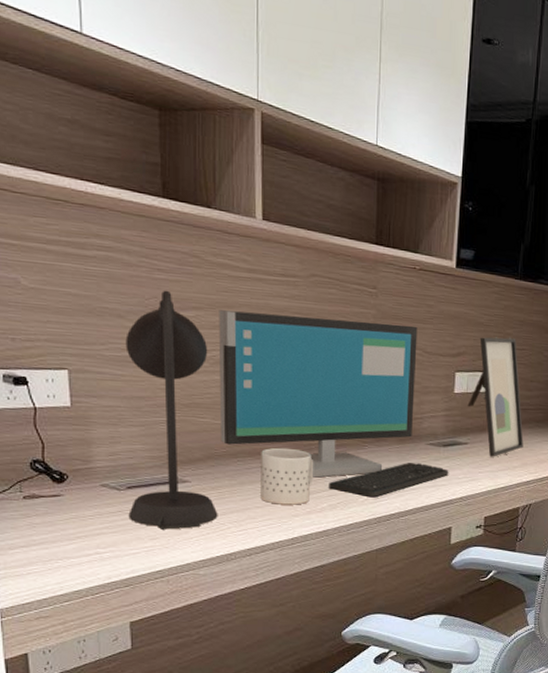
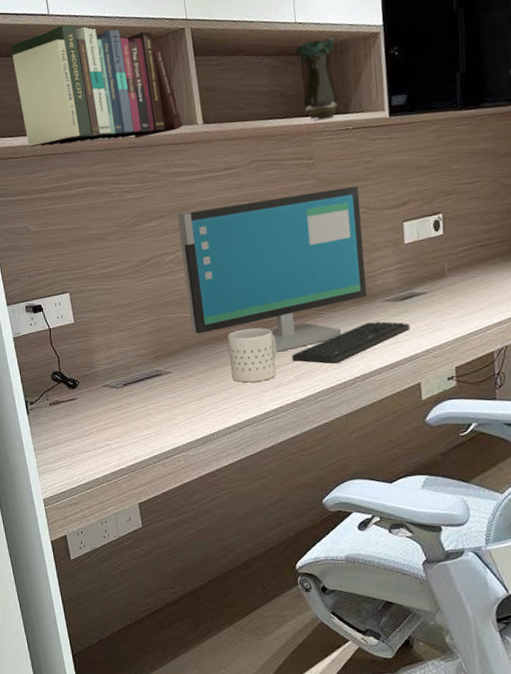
books: none [22,49,238,218] -> present [11,22,183,148]
desk lamp: present [125,290,218,530] -> none [108,207,198,419]
vase: none [373,168,414,254] -> present [295,35,339,122]
picture frame: present [467,336,524,457] -> none [420,172,489,303]

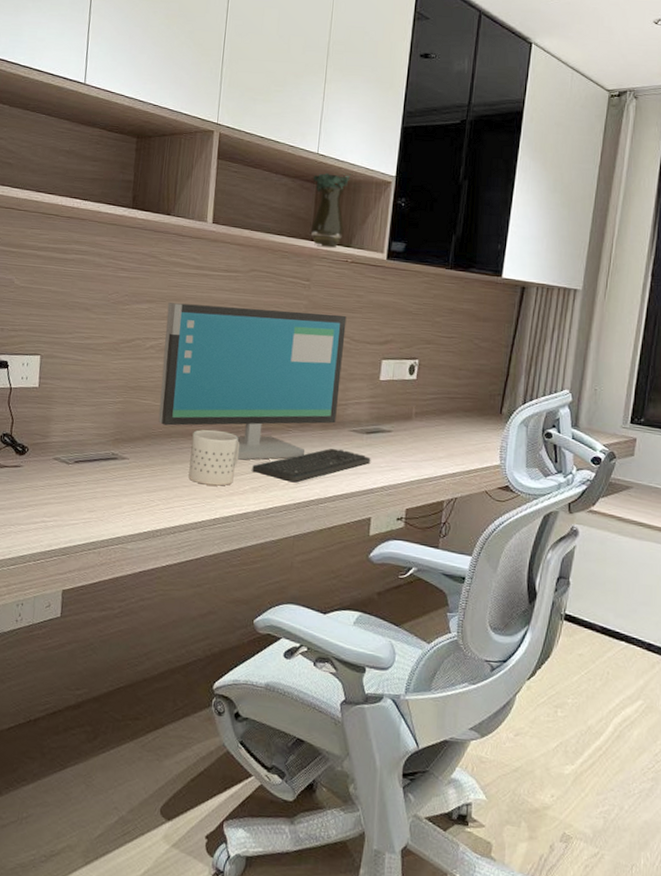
books: present [11,22,183,148] -> none [33,94,193,223]

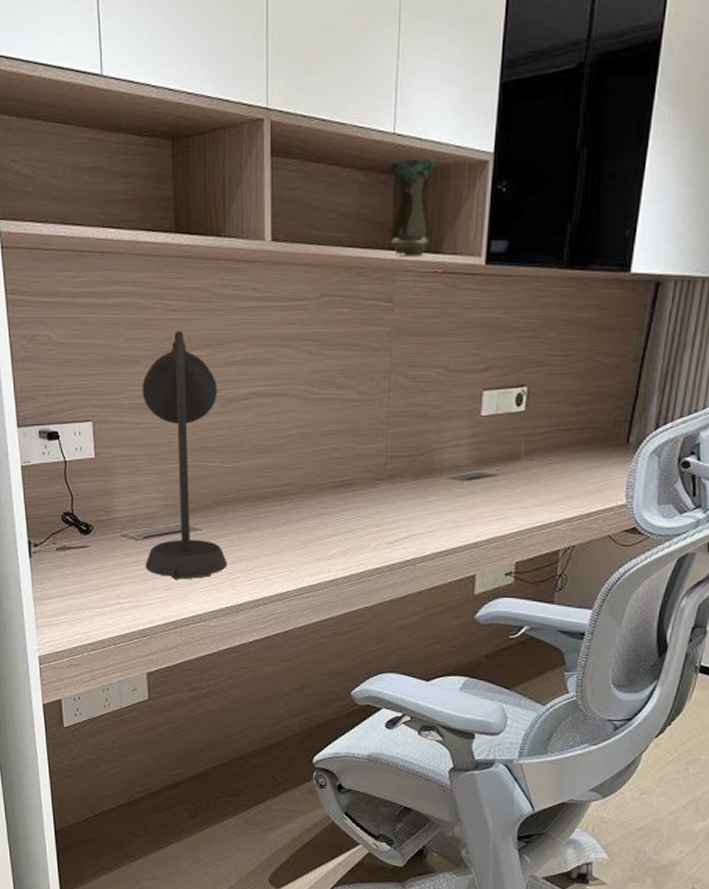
desk lamp: none [73,286,156,504] -> present [142,330,228,580]
computer monitor: present [158,303,347,460] -> none [228,340,439,521]
mug: present [188,429,240,486] -> none [269,490,324,552]
computer keyboard: present [252,449,371,483] -> none [338,501,474,542]

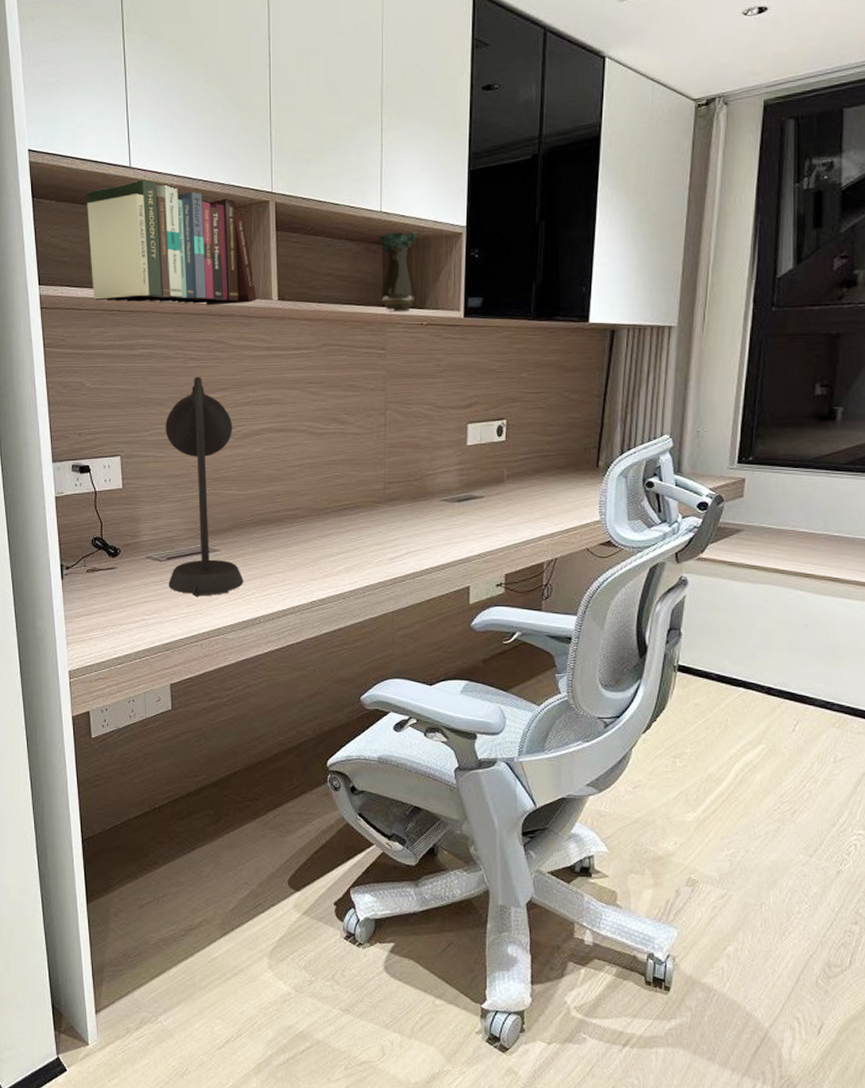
books: none [52,88,248,247] -> present [87,177,257,306]

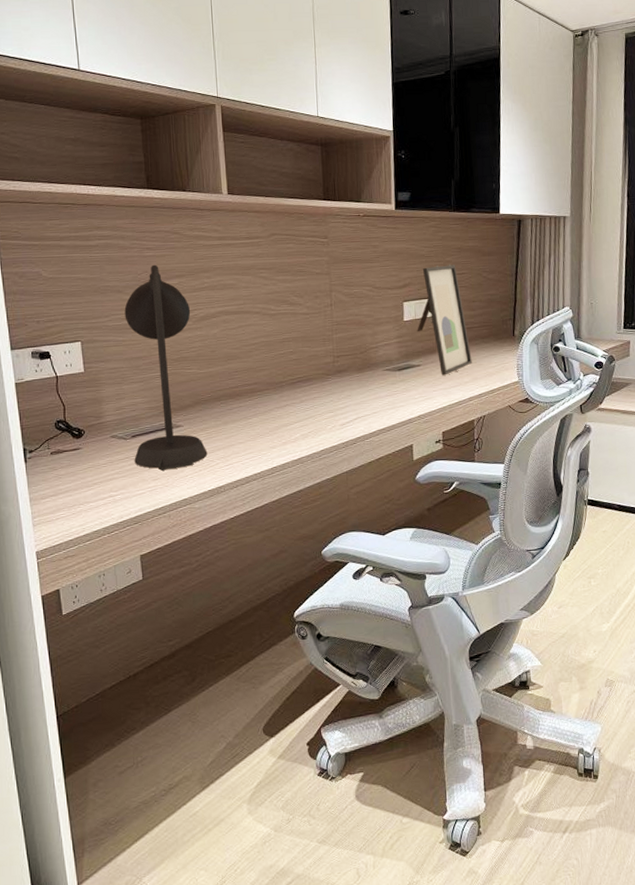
books: present [87,177,257,306] -> none [36,79,208,200]
vase: present [378,230,418,313] -> none [316,133,353,206]
picture frame: none [482,381,545,510] -> present [417,264,472,376]

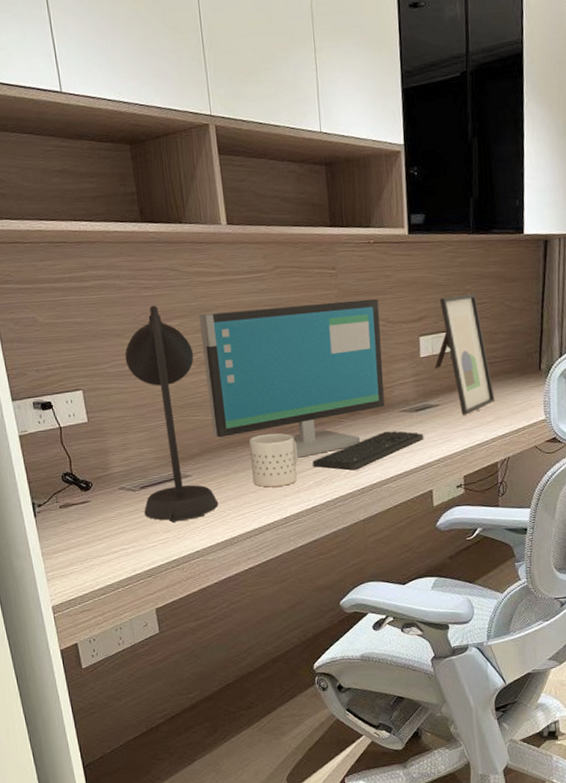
computer monitor: none [197,266,370,411] -> present [199,298,385,458]
mug: none [240,387,286,439] -> present [249,433,298,488]
computer keyboard: none [300,388,406,424] -> present [312,431,424,470]

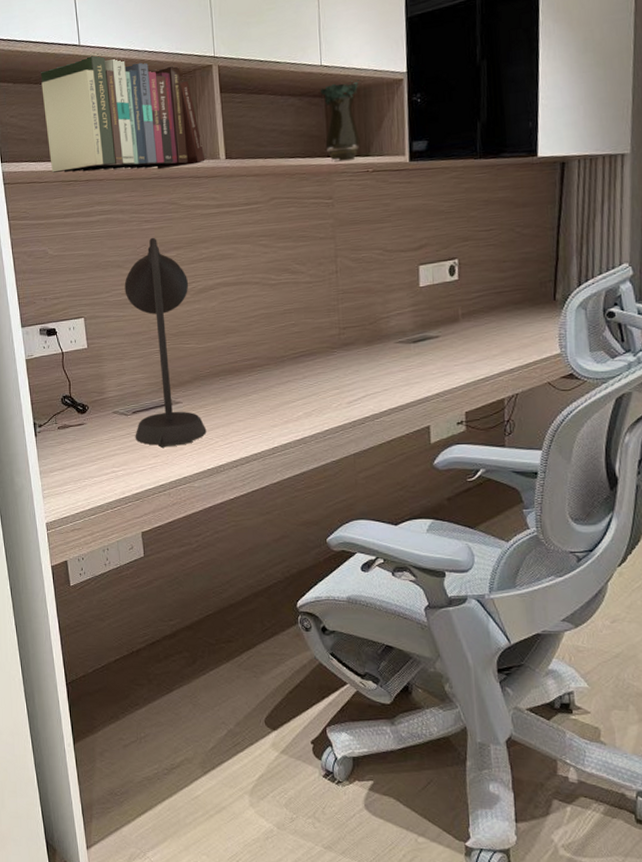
books: none [18,102,206,234] -> present [41,53,205,173]
computer monitor: present [199,298,385,458] -> none [195,227,380,388]
mug: present [249,433,298,488] -> none [239,362,288,417]
computer keyboard: present [312,431,424,470] -> none [302,363,422,402]
vase: none [320,149,361,233] -> present [320,80,360,163]
picture frame: present [434,293,495,416] -> none [435,219,502,348]

